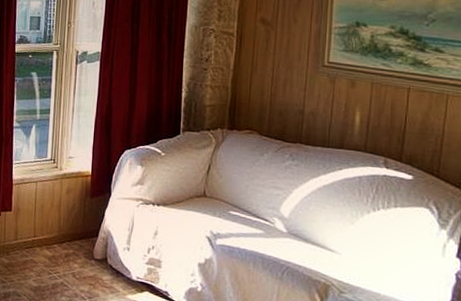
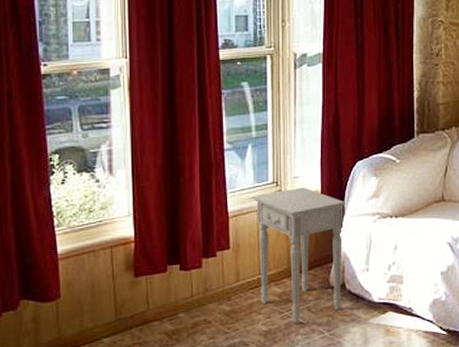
nightstand: none [32,167,112,285] -> present [251,187,345,323]

